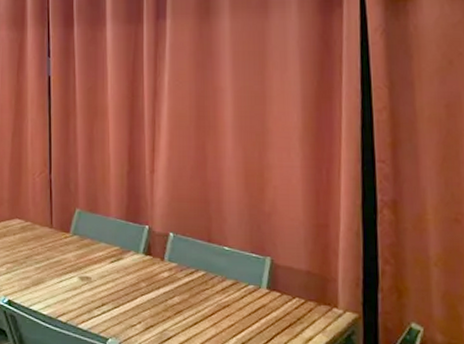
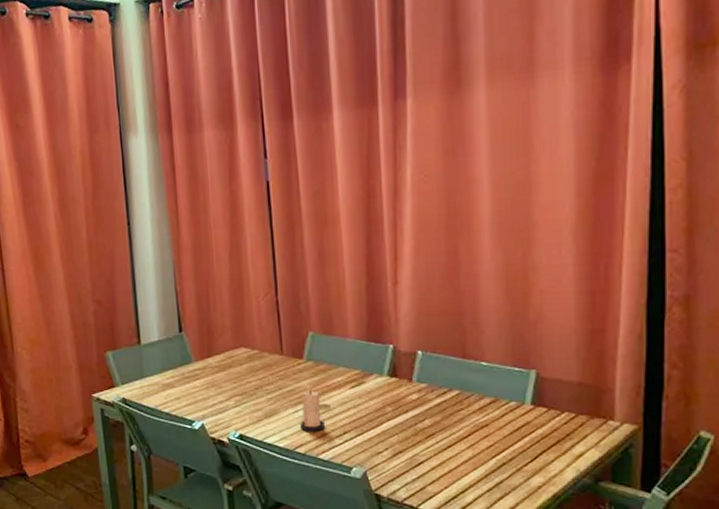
candle: none [64,262,85,301] -> present [301,390,325,431]

